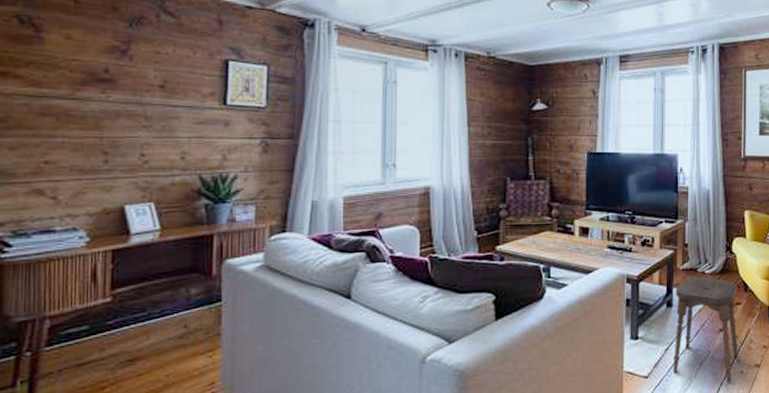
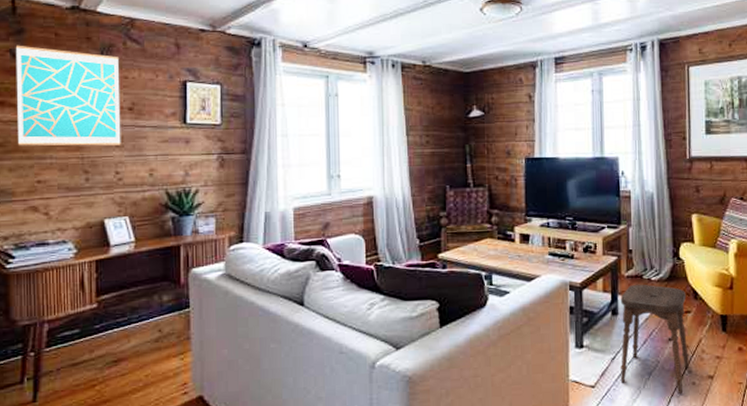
wall art: none [23,10,150,125] -> present [15,45,121,146]

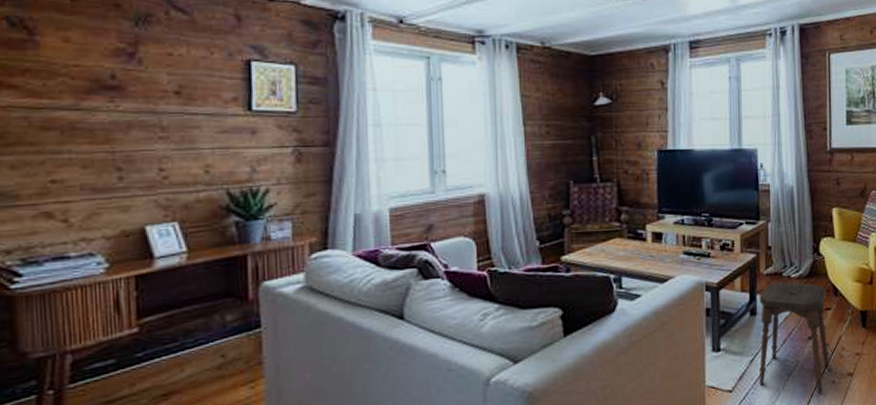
wall art: present [15,45,121,146] -> none [14,11,166,138]

